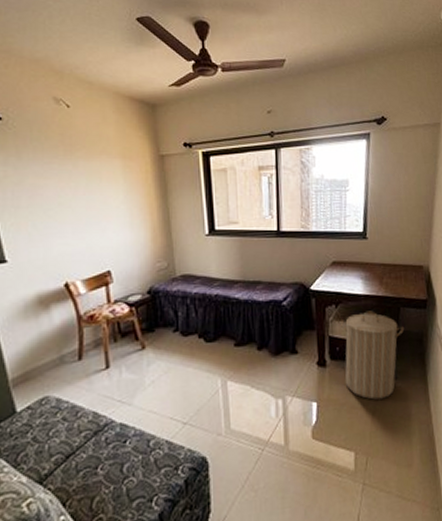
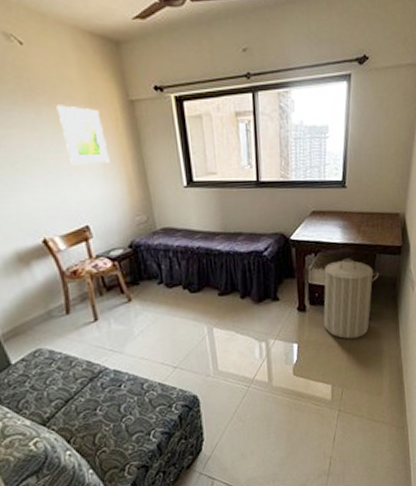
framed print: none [93,158,137,213] -> present [56,105,110,165]

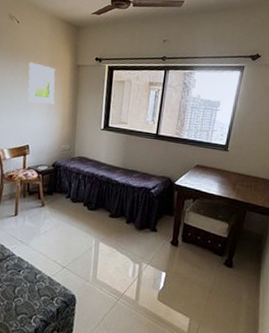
laundry hamper: present [320,258,380,339] -> none [192,209,248,281]

